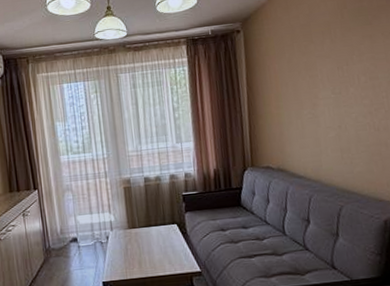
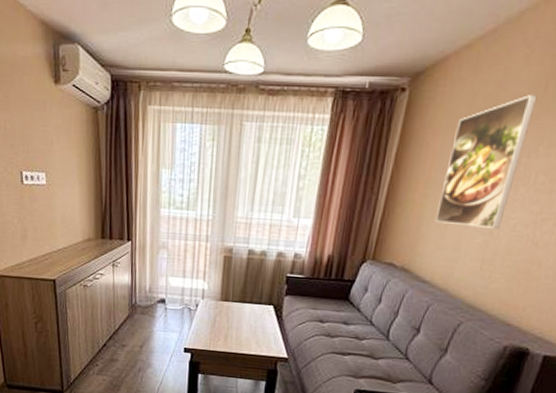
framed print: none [287,21,346,126] -> present [436,95,538,228]

